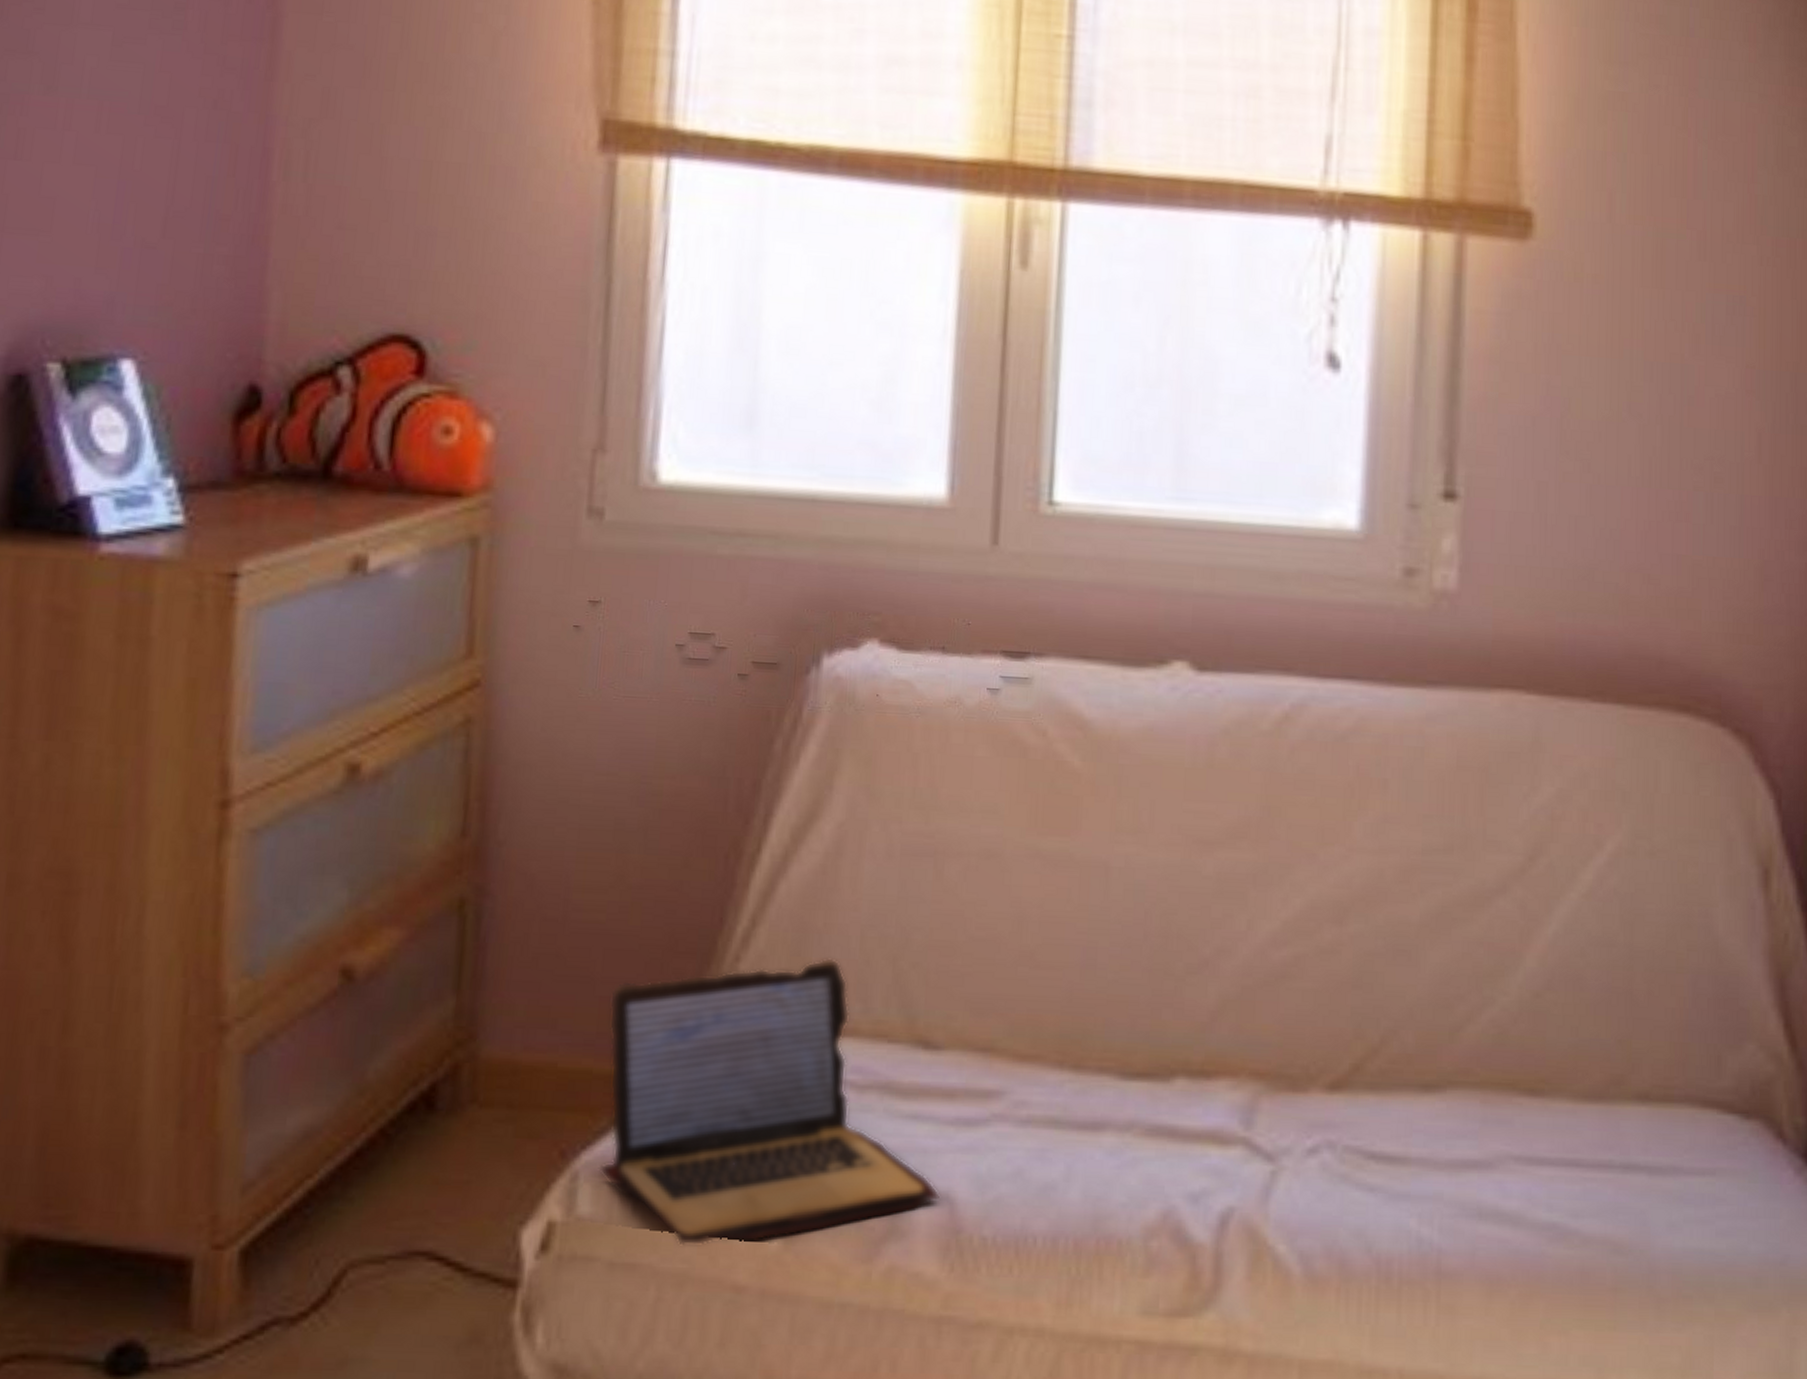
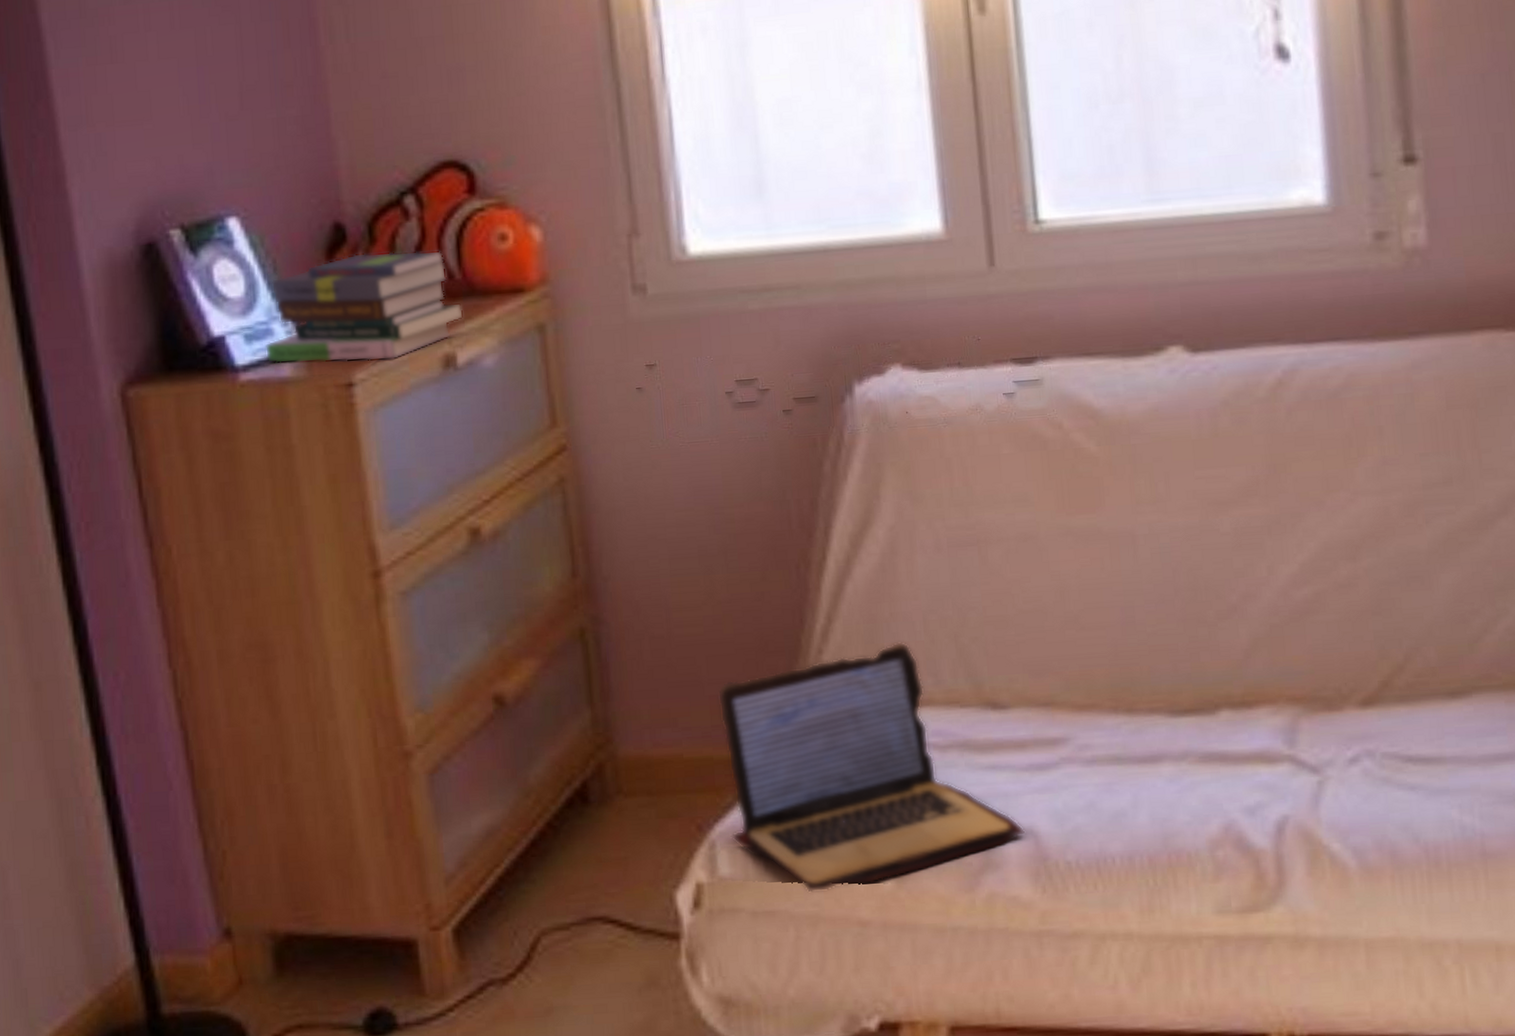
books: none [137,423,385,554] -> present [264,250,463,364]

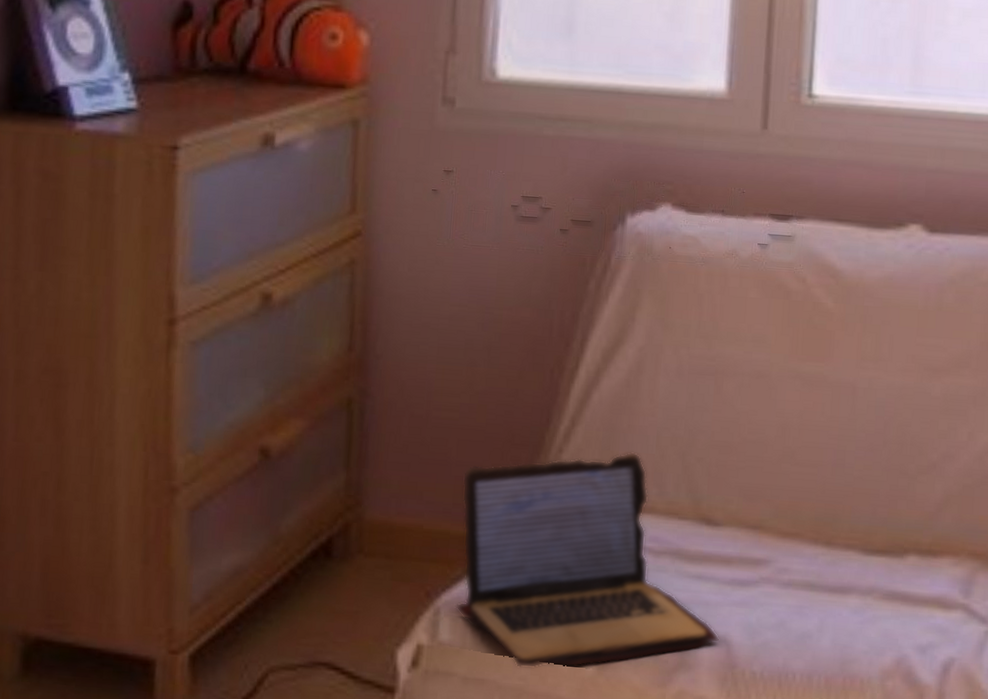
books: present [264,250,463,364] -> none [102,30,287,132]

